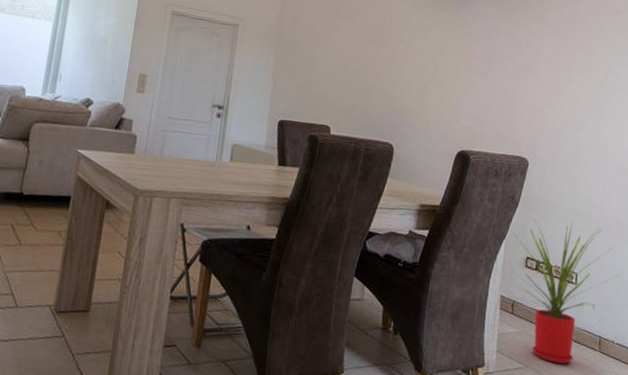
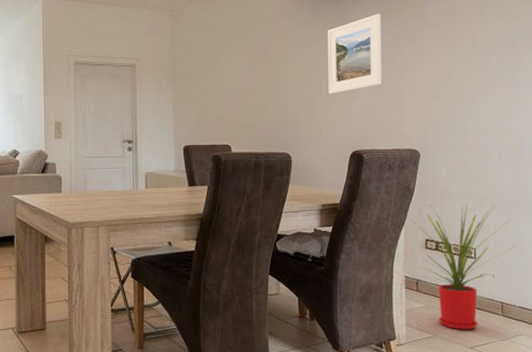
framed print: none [440,9,502,87] -> present [328,13,382,94]

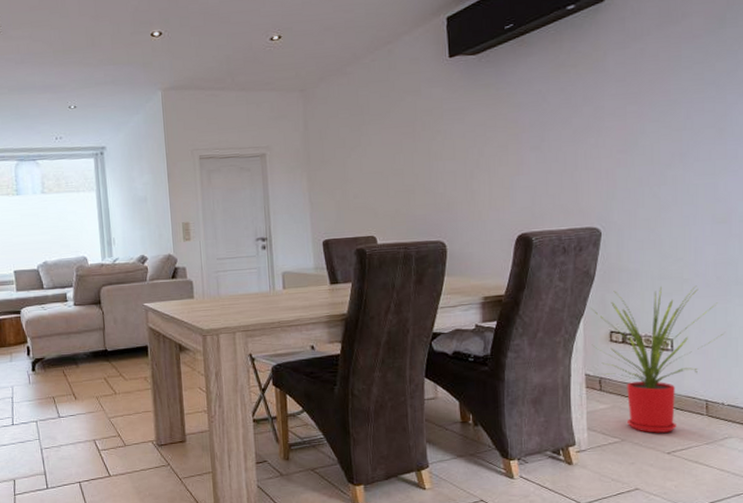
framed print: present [328,13,382,94] -> none [485,70,553,170]

